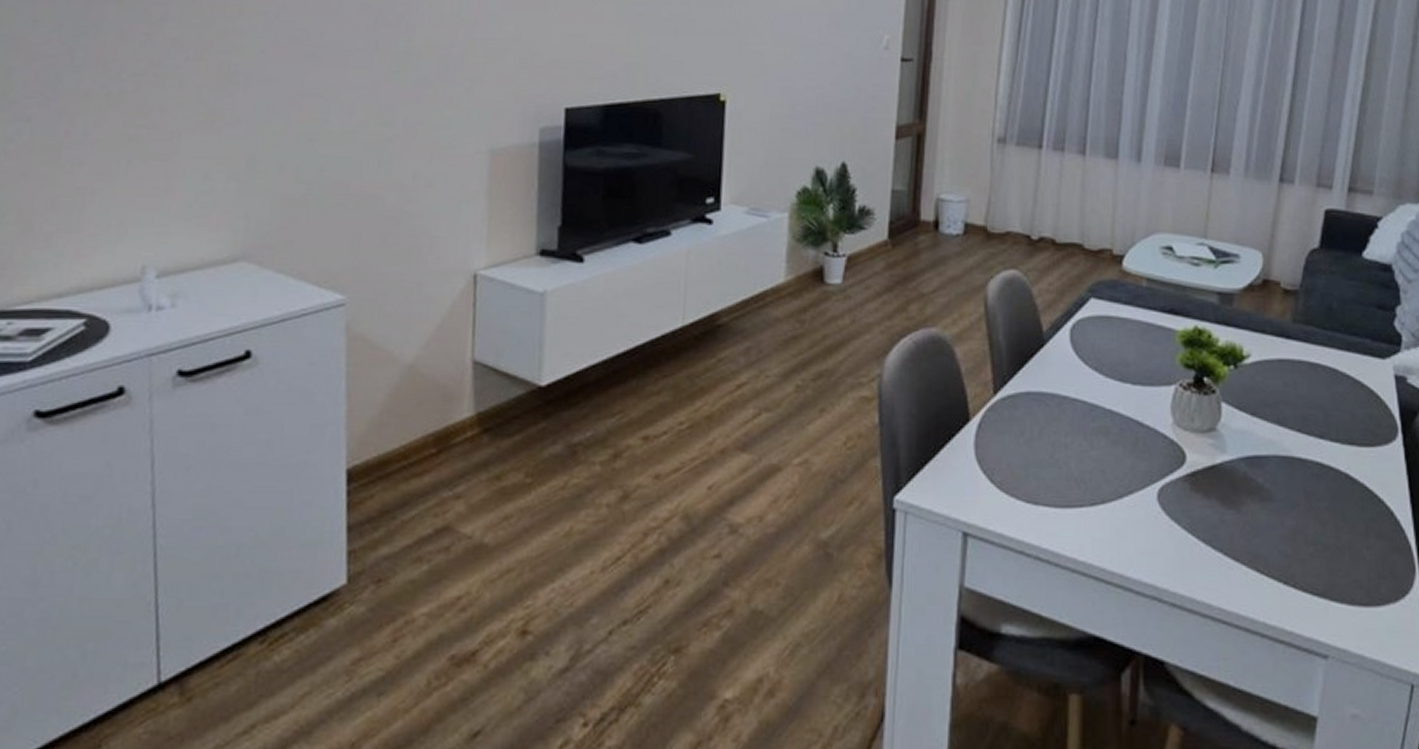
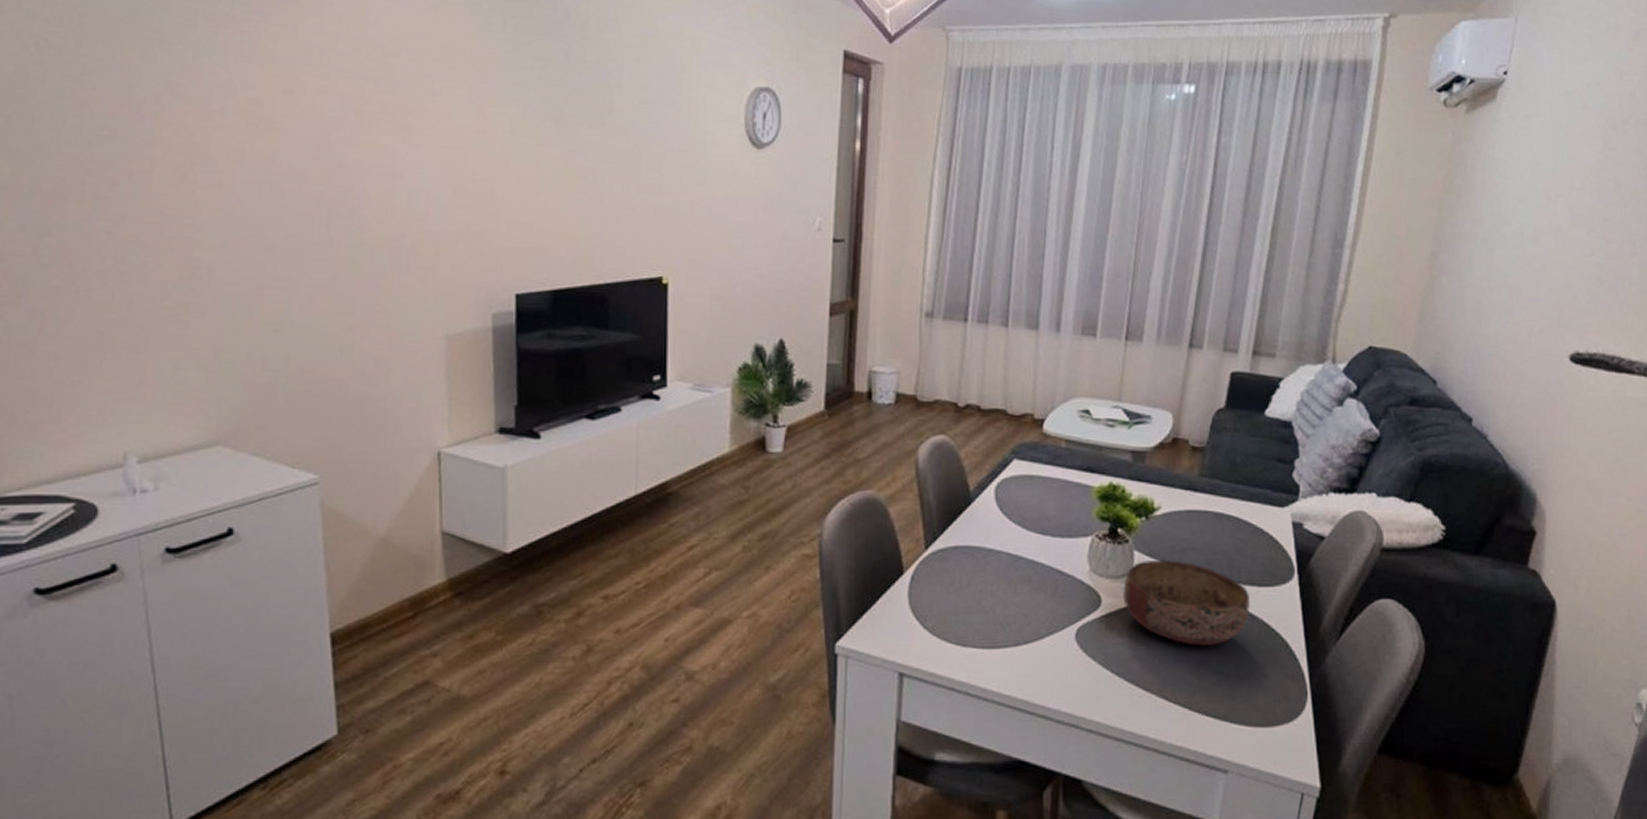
bowl: none [1210,412,1350,513] -> present [1123,559,1250,647]

